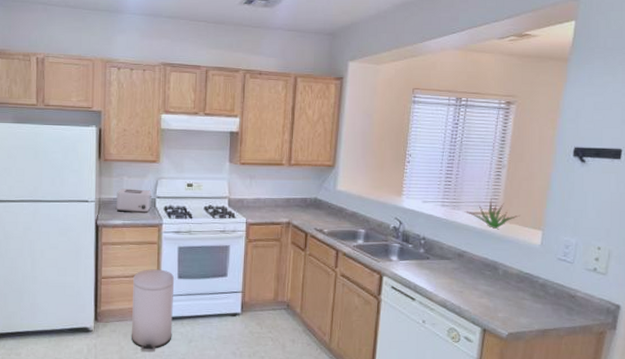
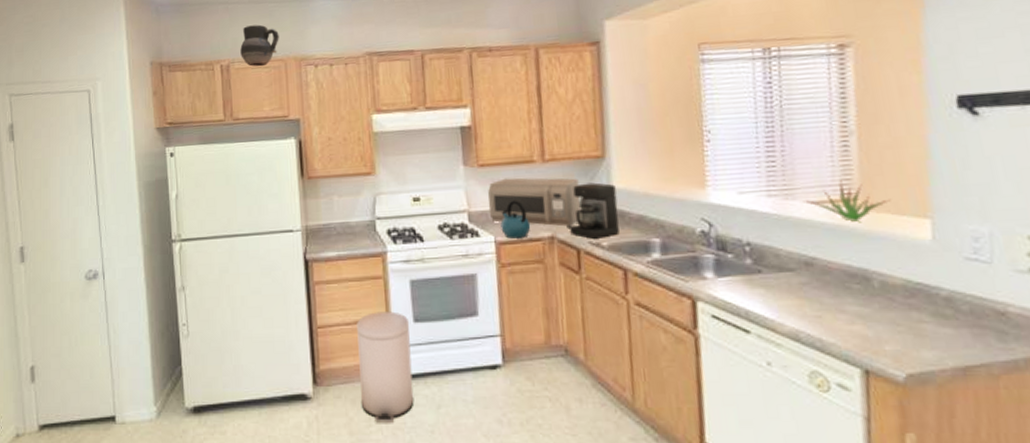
ceramic jug: none [55,26,90,63] -> present [240,24,279,67]
toaster: present [116,188,152,214] -> none [326,210,371,241]
microwave: none [244,175,313,218] -> present [487,177,581,229]
kettle: none [252,192,274,222] -> present [500,200,531,239]
coffee maker: none [302,184,339,226] -> present [570,182,620,239]

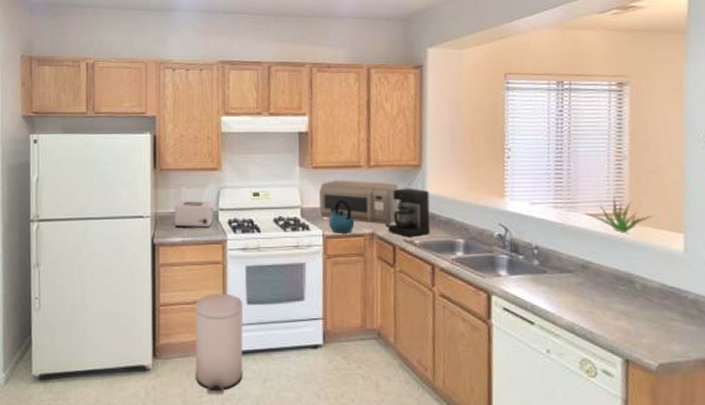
ceramic jug: present [240,24,279,67] -> none [105,29,142,67]
toaster: none [326,210,371,241] -> present [174,201,214,229]

